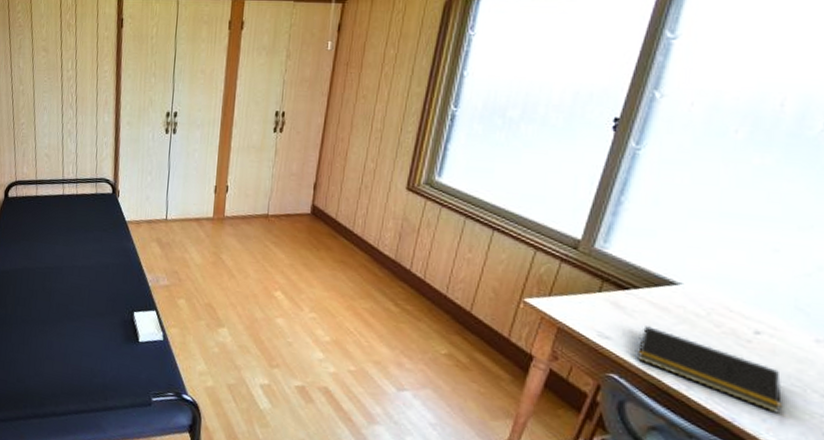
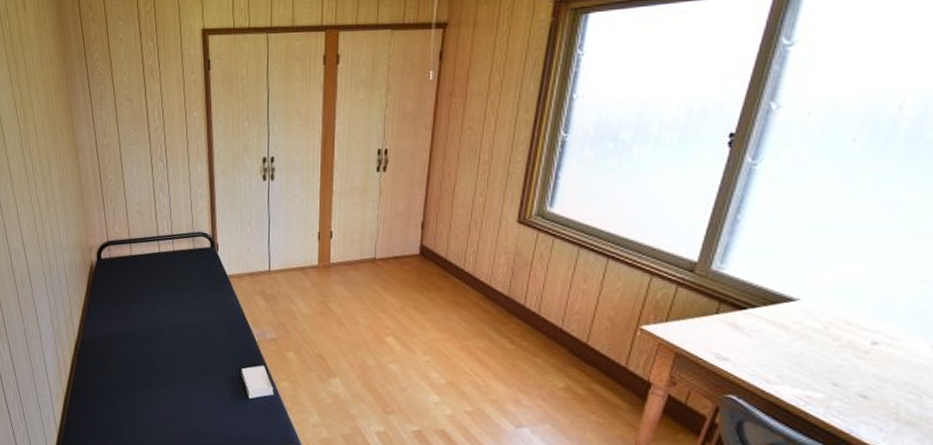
notepad: present [638,326,784,414] -> none [756,345,900,422]

